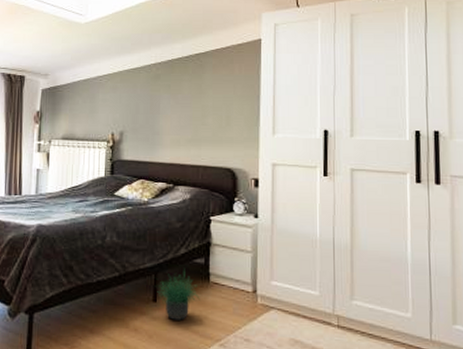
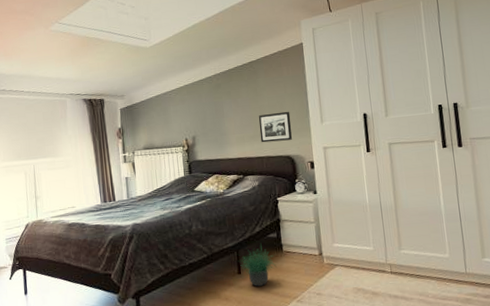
picture frame: none [199,115,237,150] -> present [258,111,292,143]

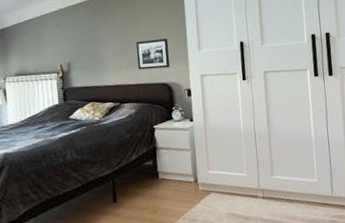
potted plant: present [240,246,277,287] -> none [116,174,152,214]

